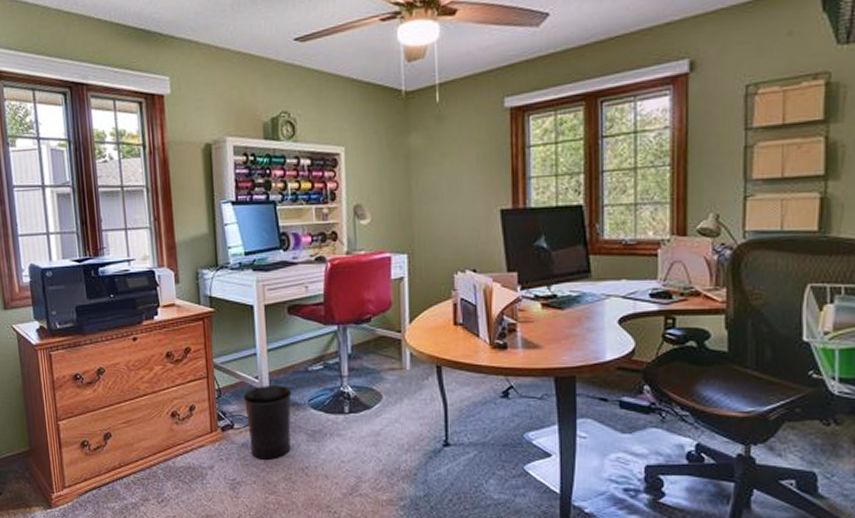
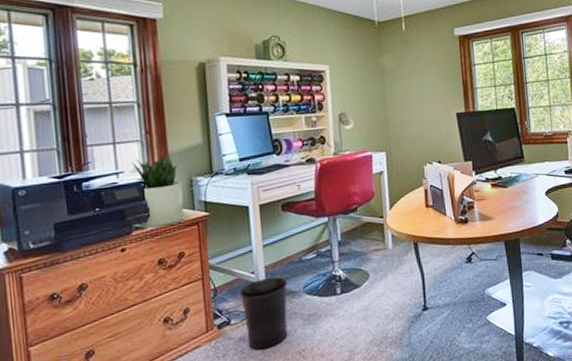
planter: none [141,244,195,320] -> present [131,155,189,230]

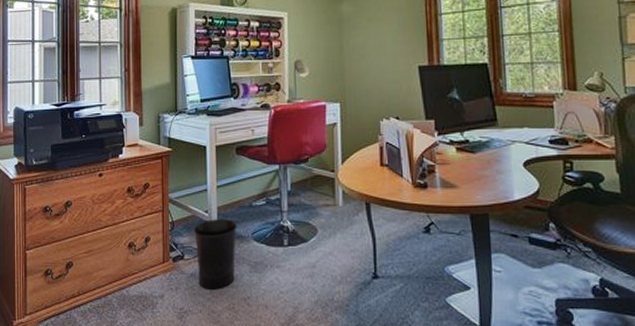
planter: present [131,155,189,230] -> none [109,92,155,158]

